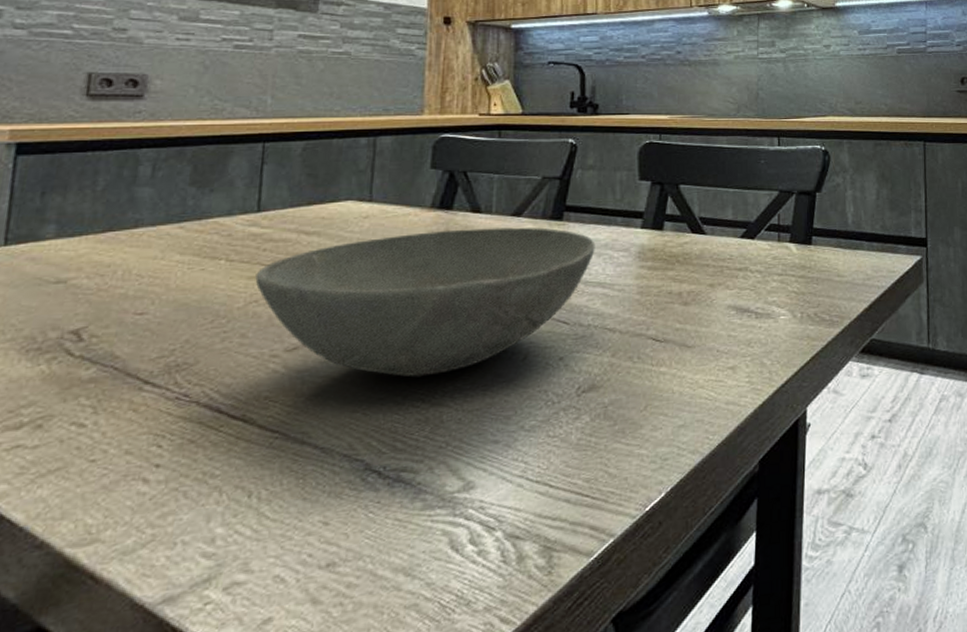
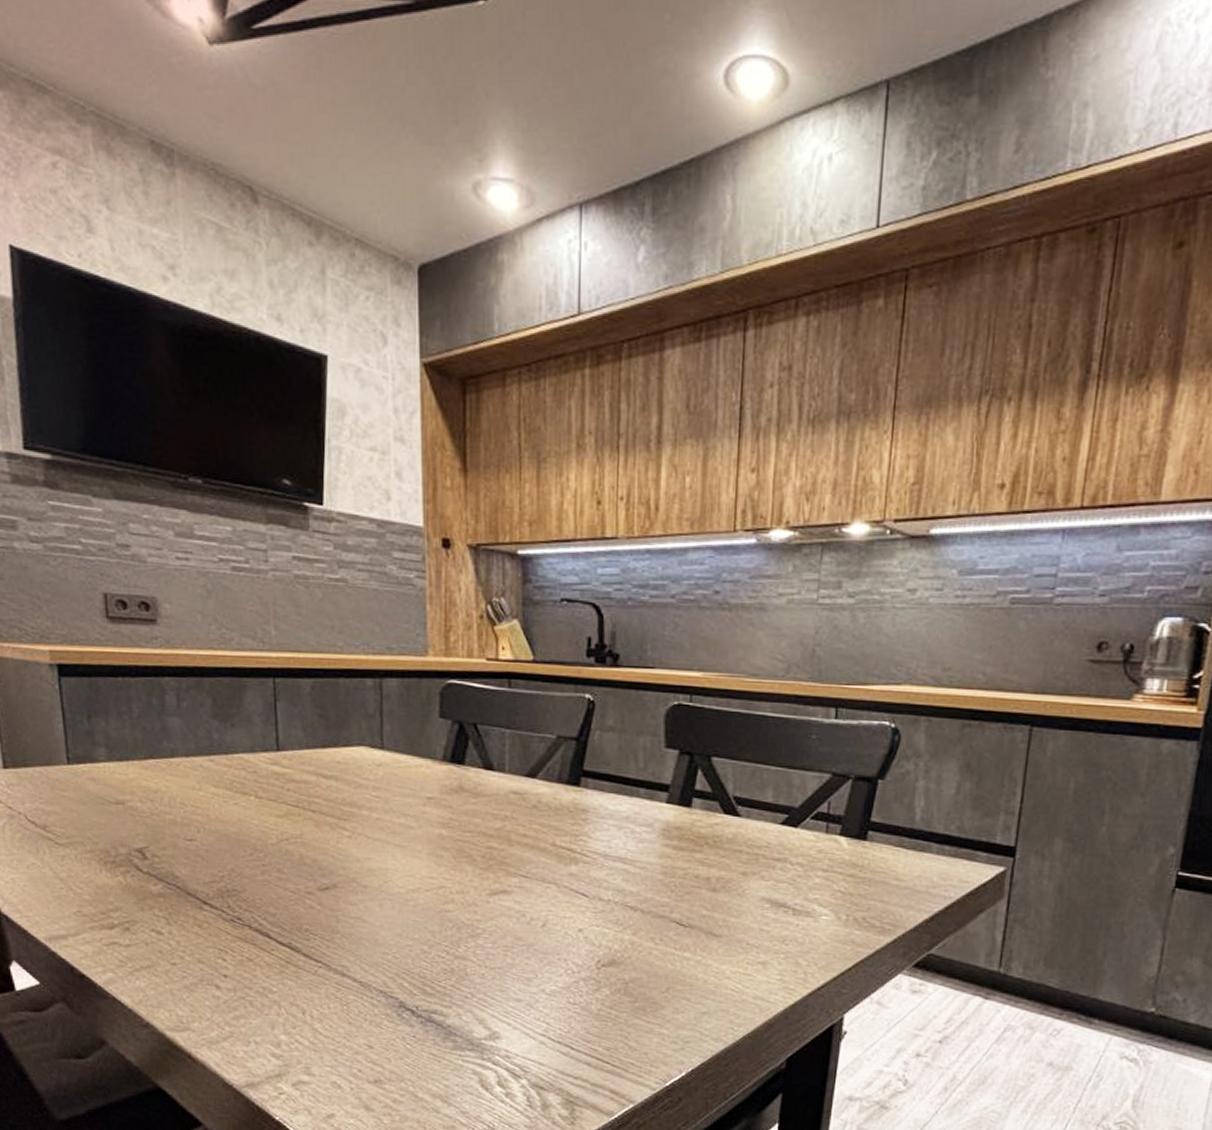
bowl: present [255,227,595,377] -> none [283,786,616,930]

